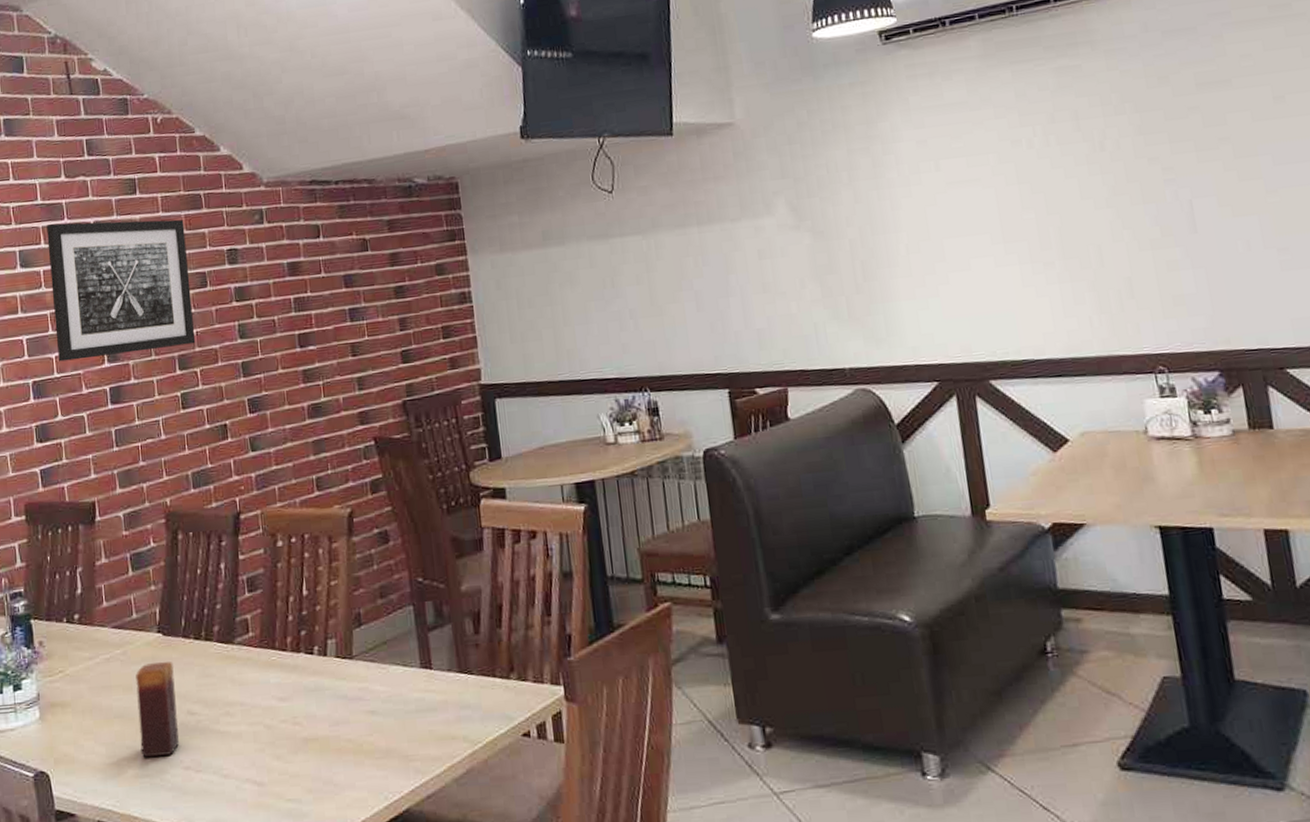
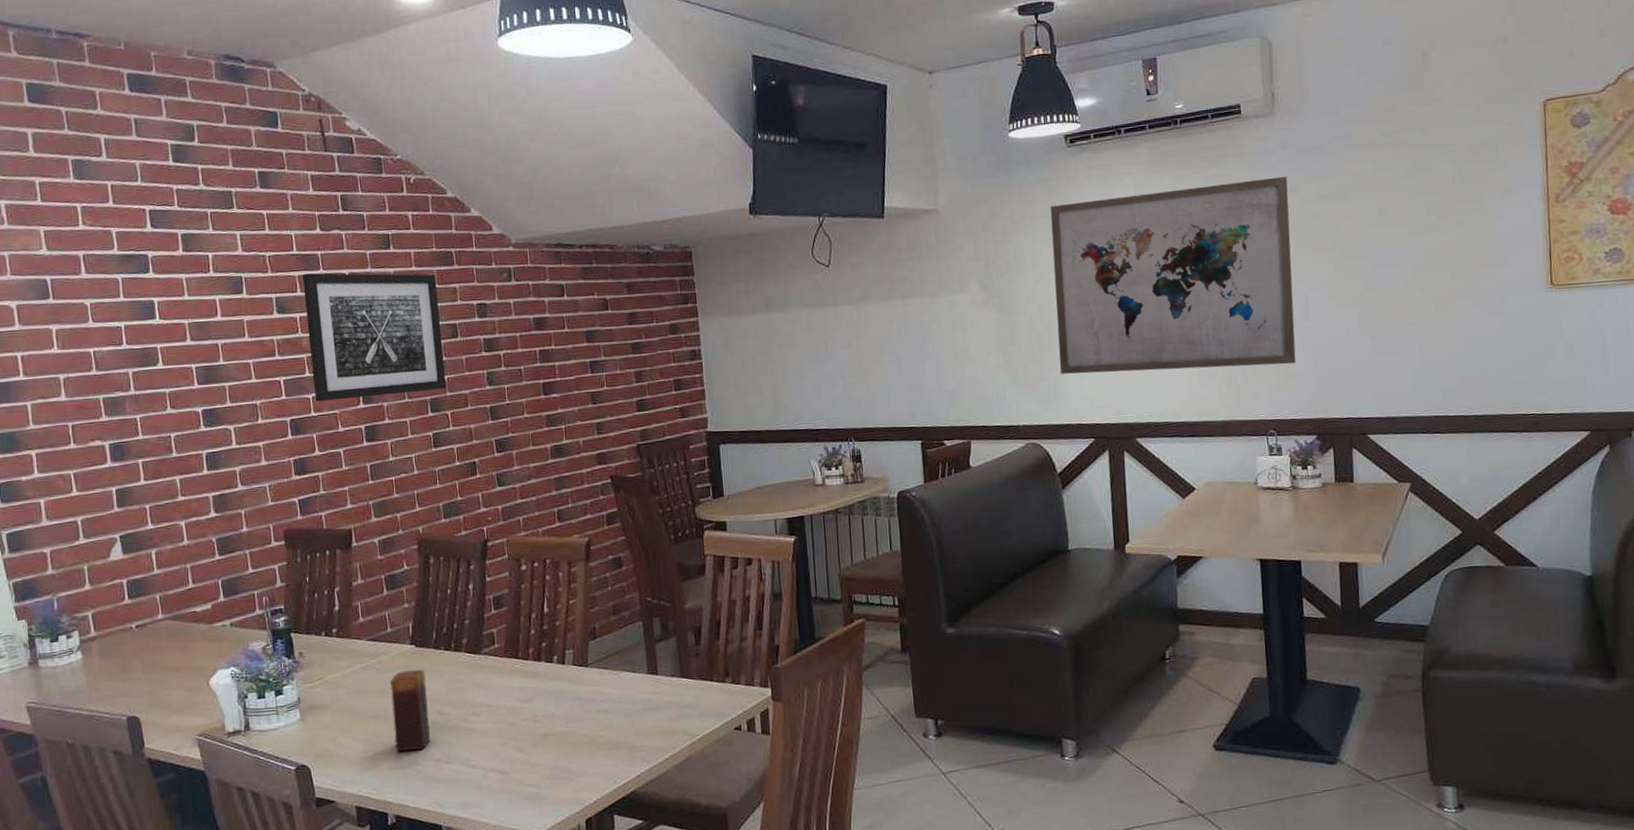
wall art: none [866,63,1185,307] -> present [1050,176,1297,374]

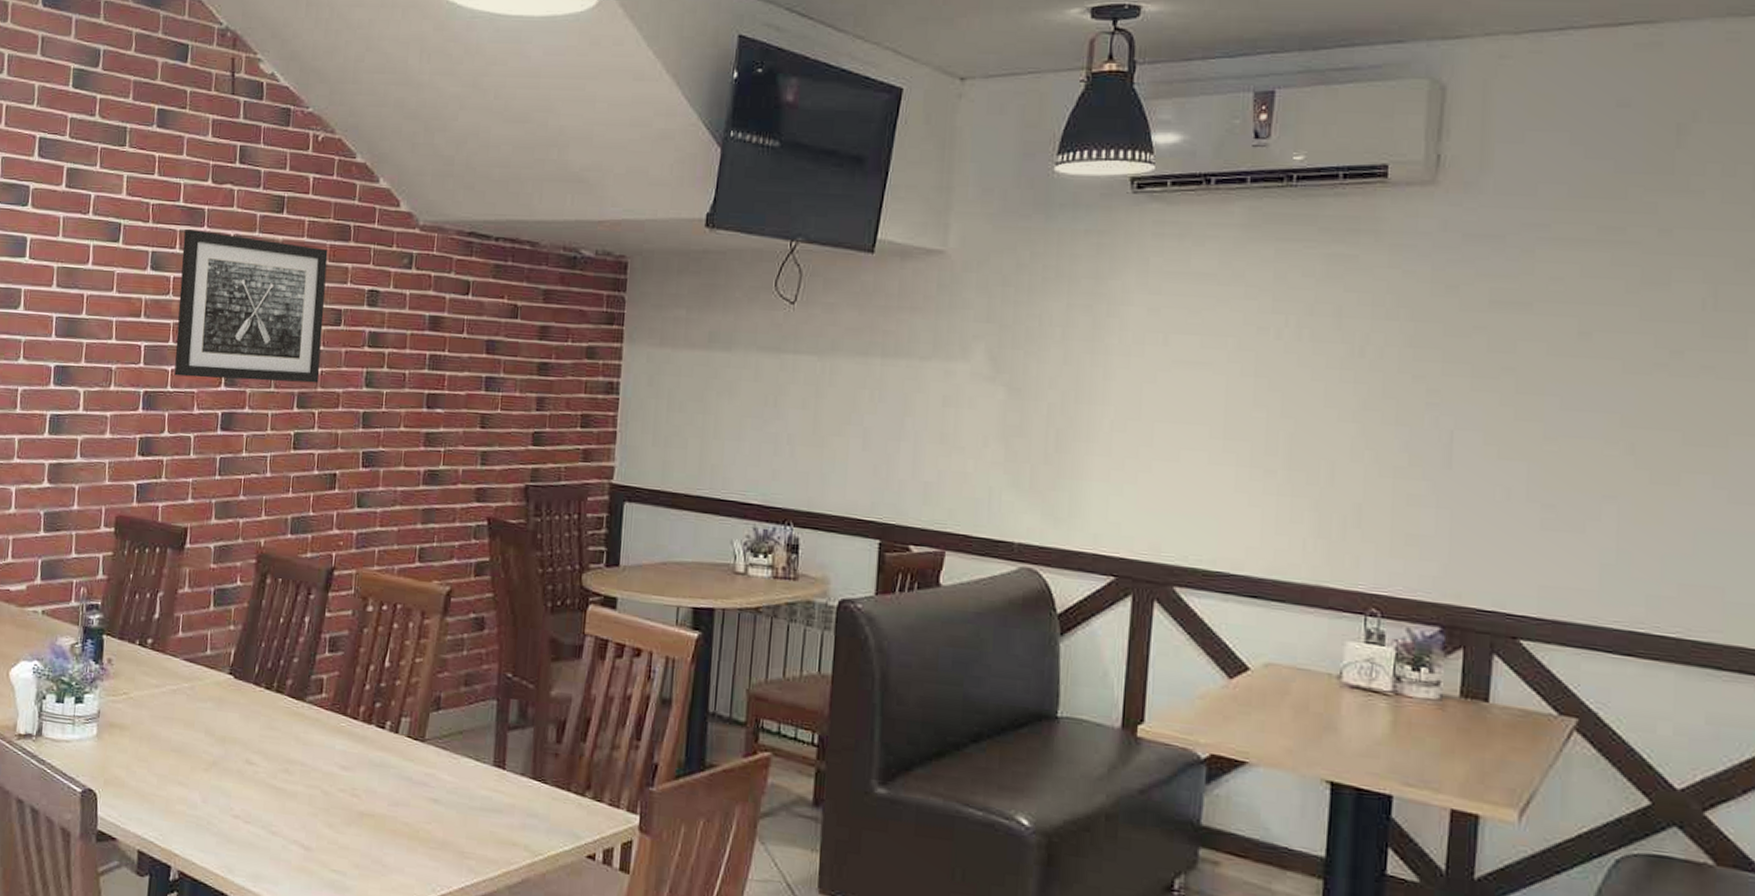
candle: present [390,669,430,752] -> none [192,703,240,800]
wall art: present [1050,176,1297,374] -> none [1079,265,1444,524]

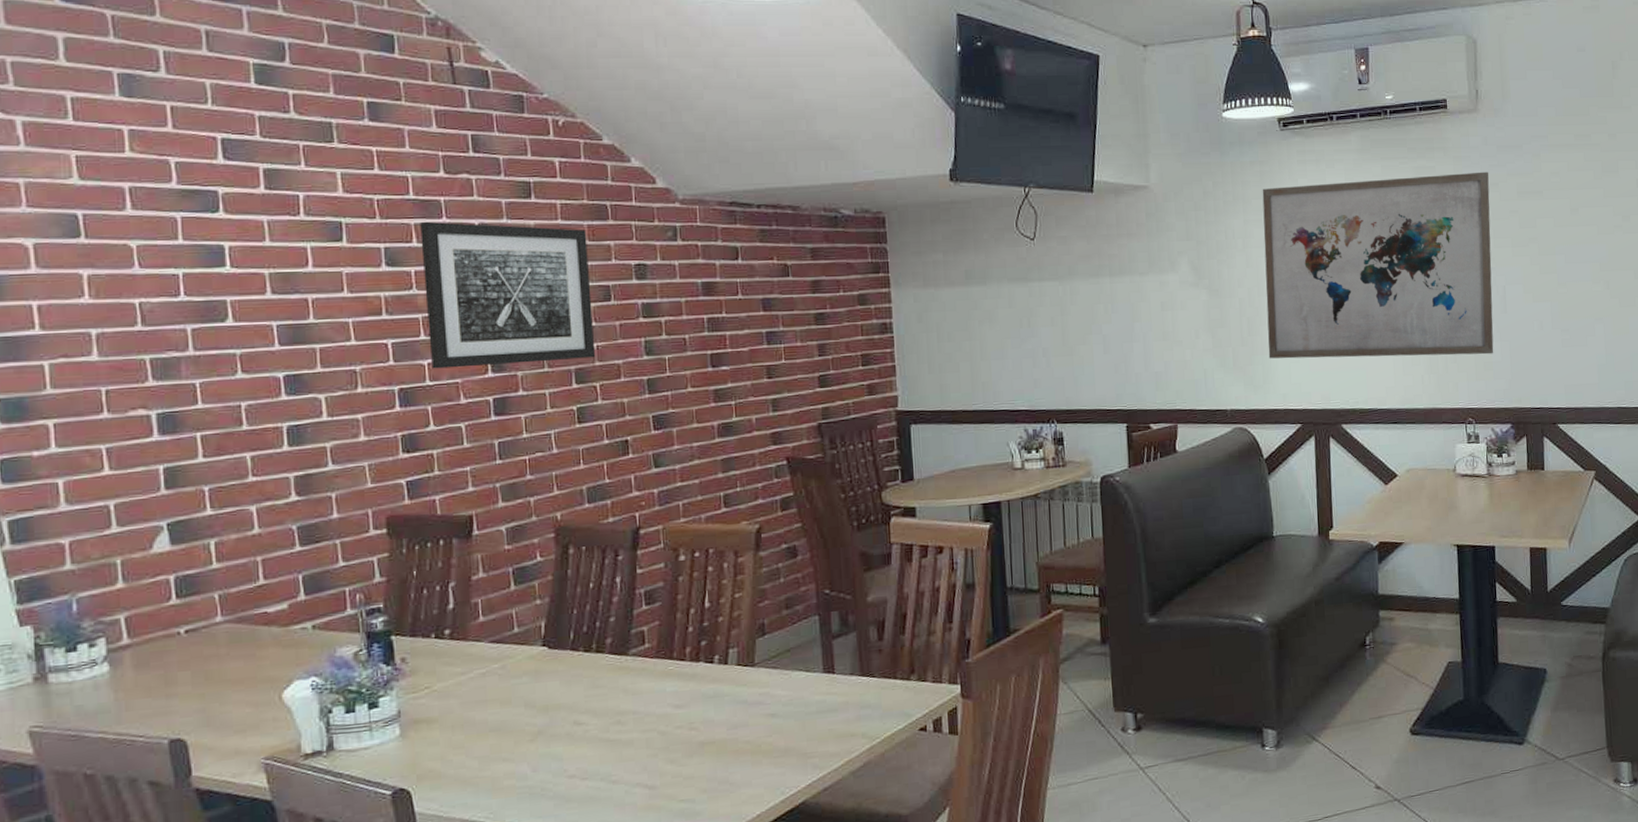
wall art: none [1079,265,1444,524] -> present [1262,171,1494,359]

